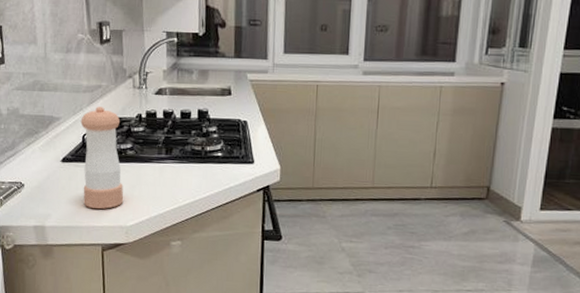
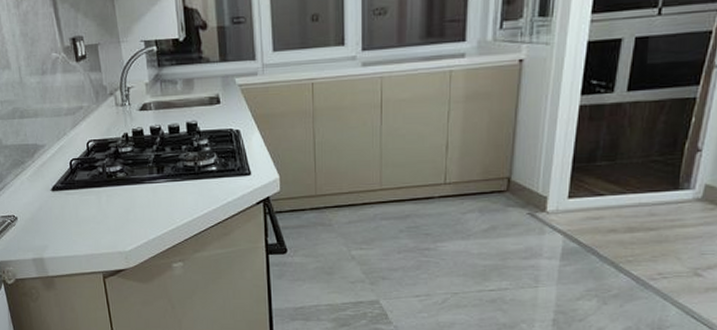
pepper shaker: present [80,107,124,209] -> none [66,129,120,236]

